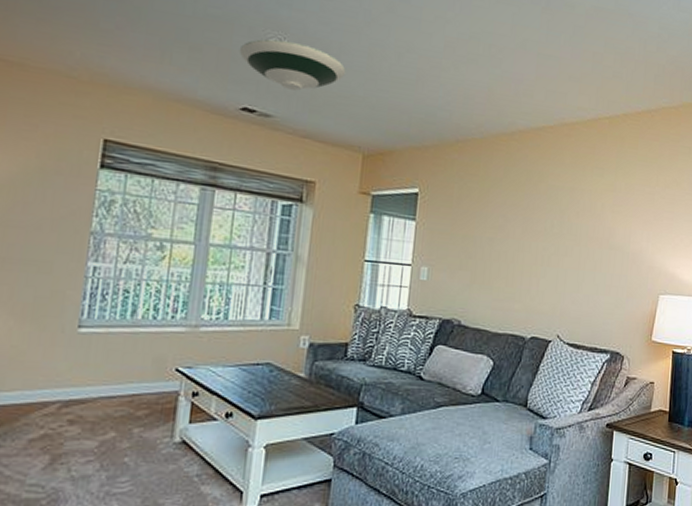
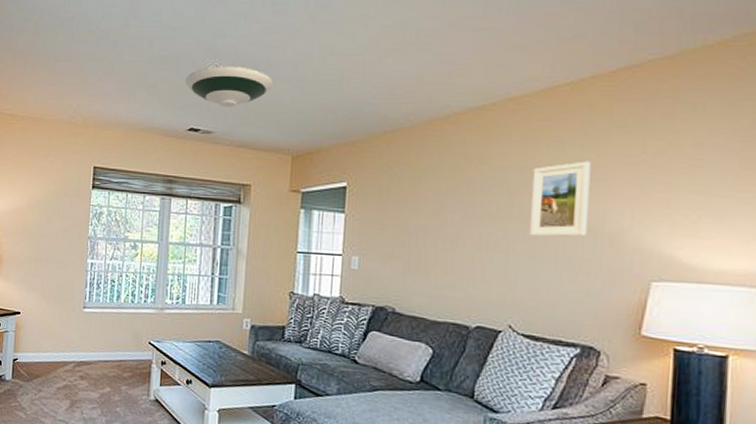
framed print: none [575,187,622,255] -> present [529,161,591,237]

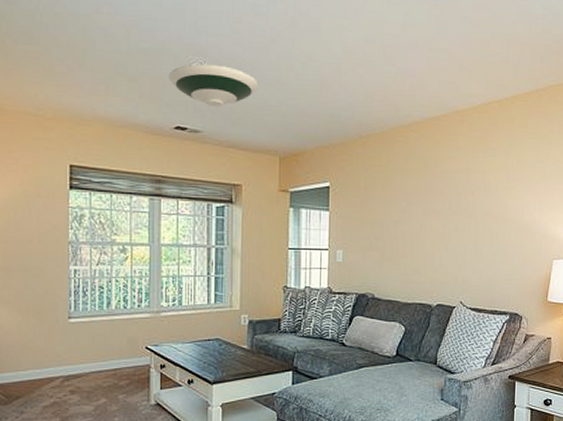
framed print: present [529,161,591,237] -> none [472,165,513,228]

